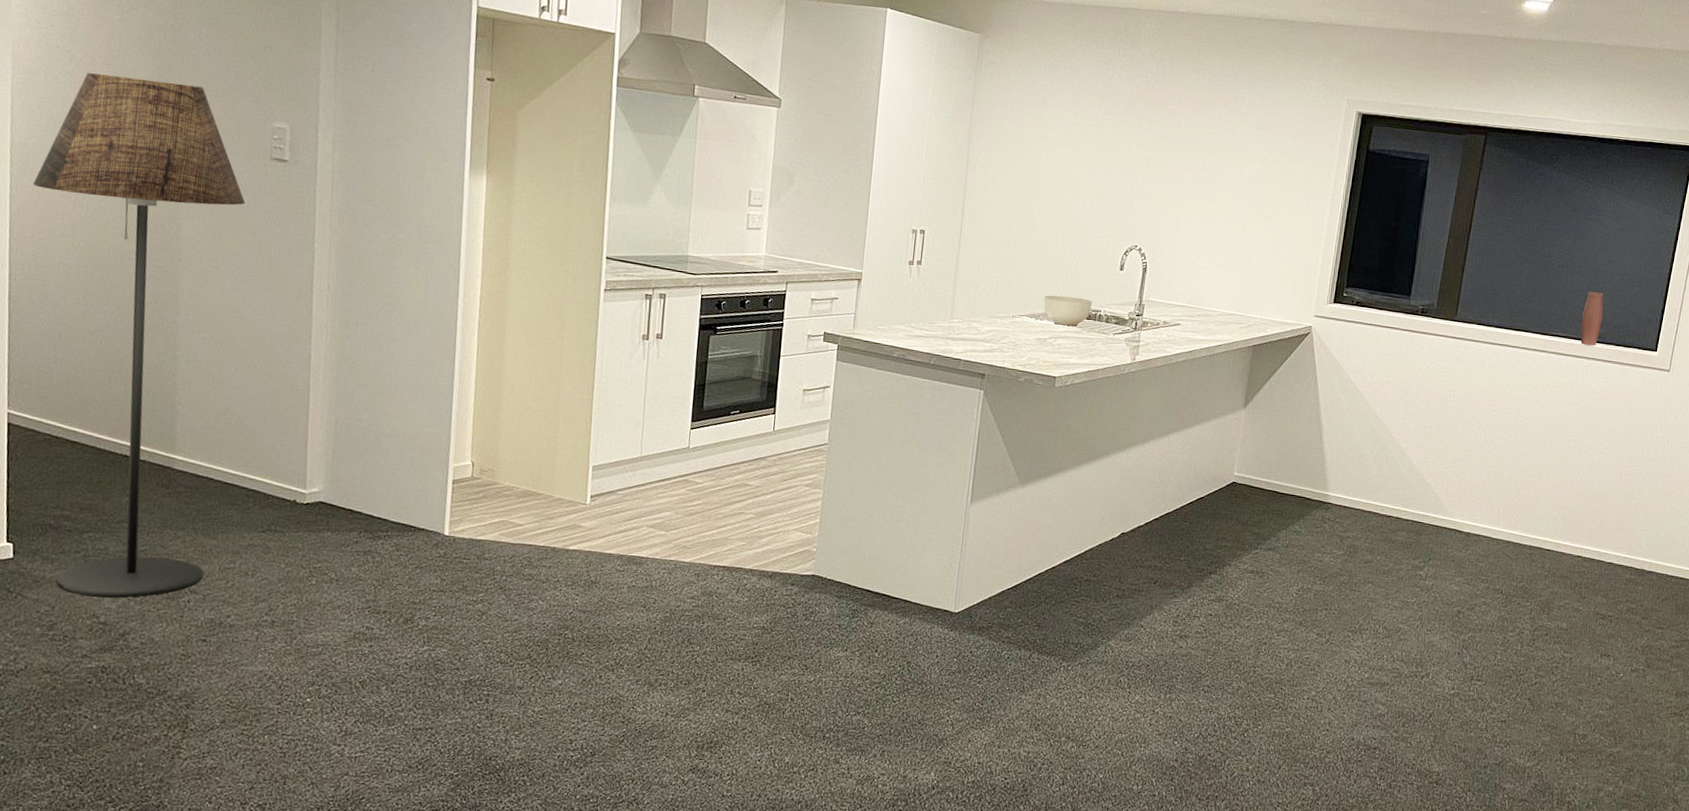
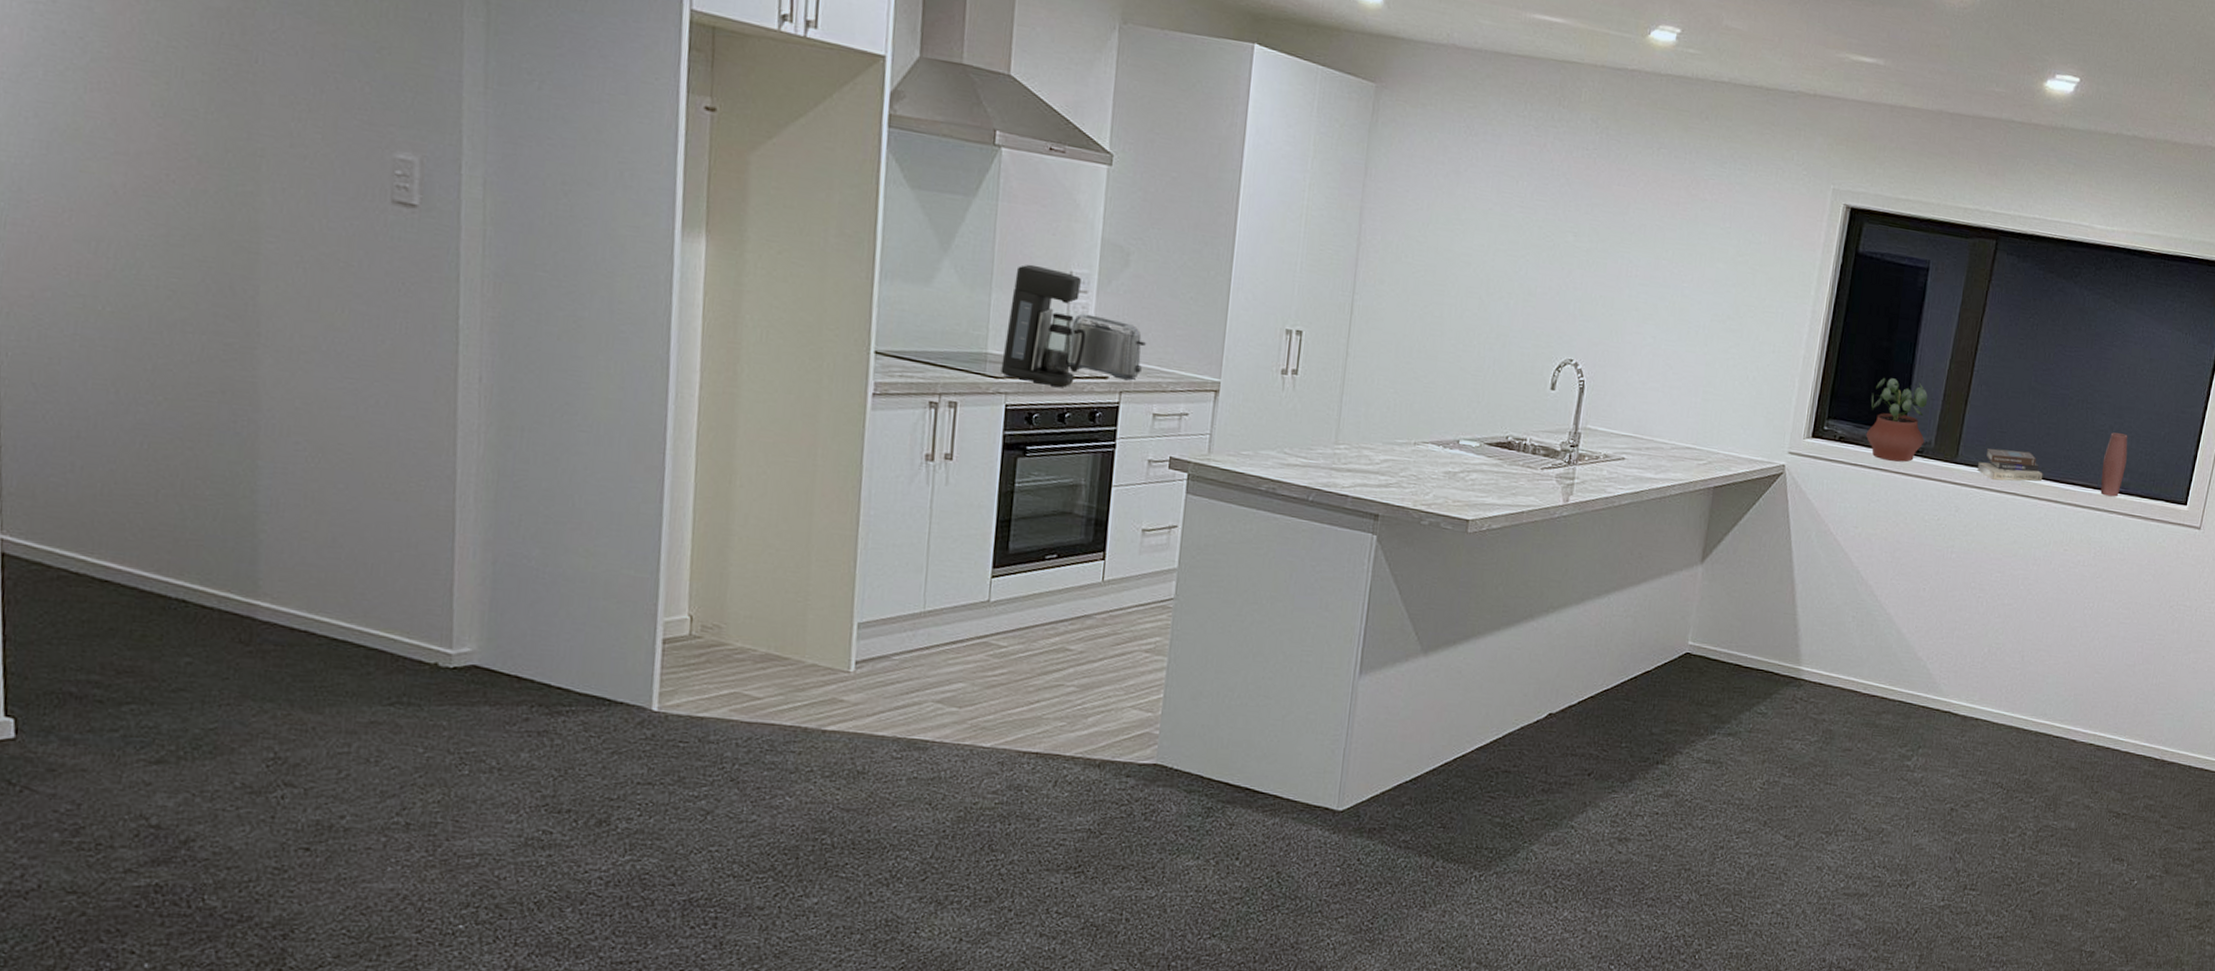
floor lamp: present [32,73,246,598] -> none [29,70,356,792]
coffee maker: none [698,186,762,281] -> present [1000,264,1087,388]
toaster: none [748,222,807,274] -> present [1069,313,1147,381]
bowl: present [1043,295,1093,327] -> none [1454,418,1516,458]
potted plant: none [1378,252,1431,322] -> present [1866,378,1928,463]
books: none [1473,308,1531,335] -> present [1976,448,2043,482]

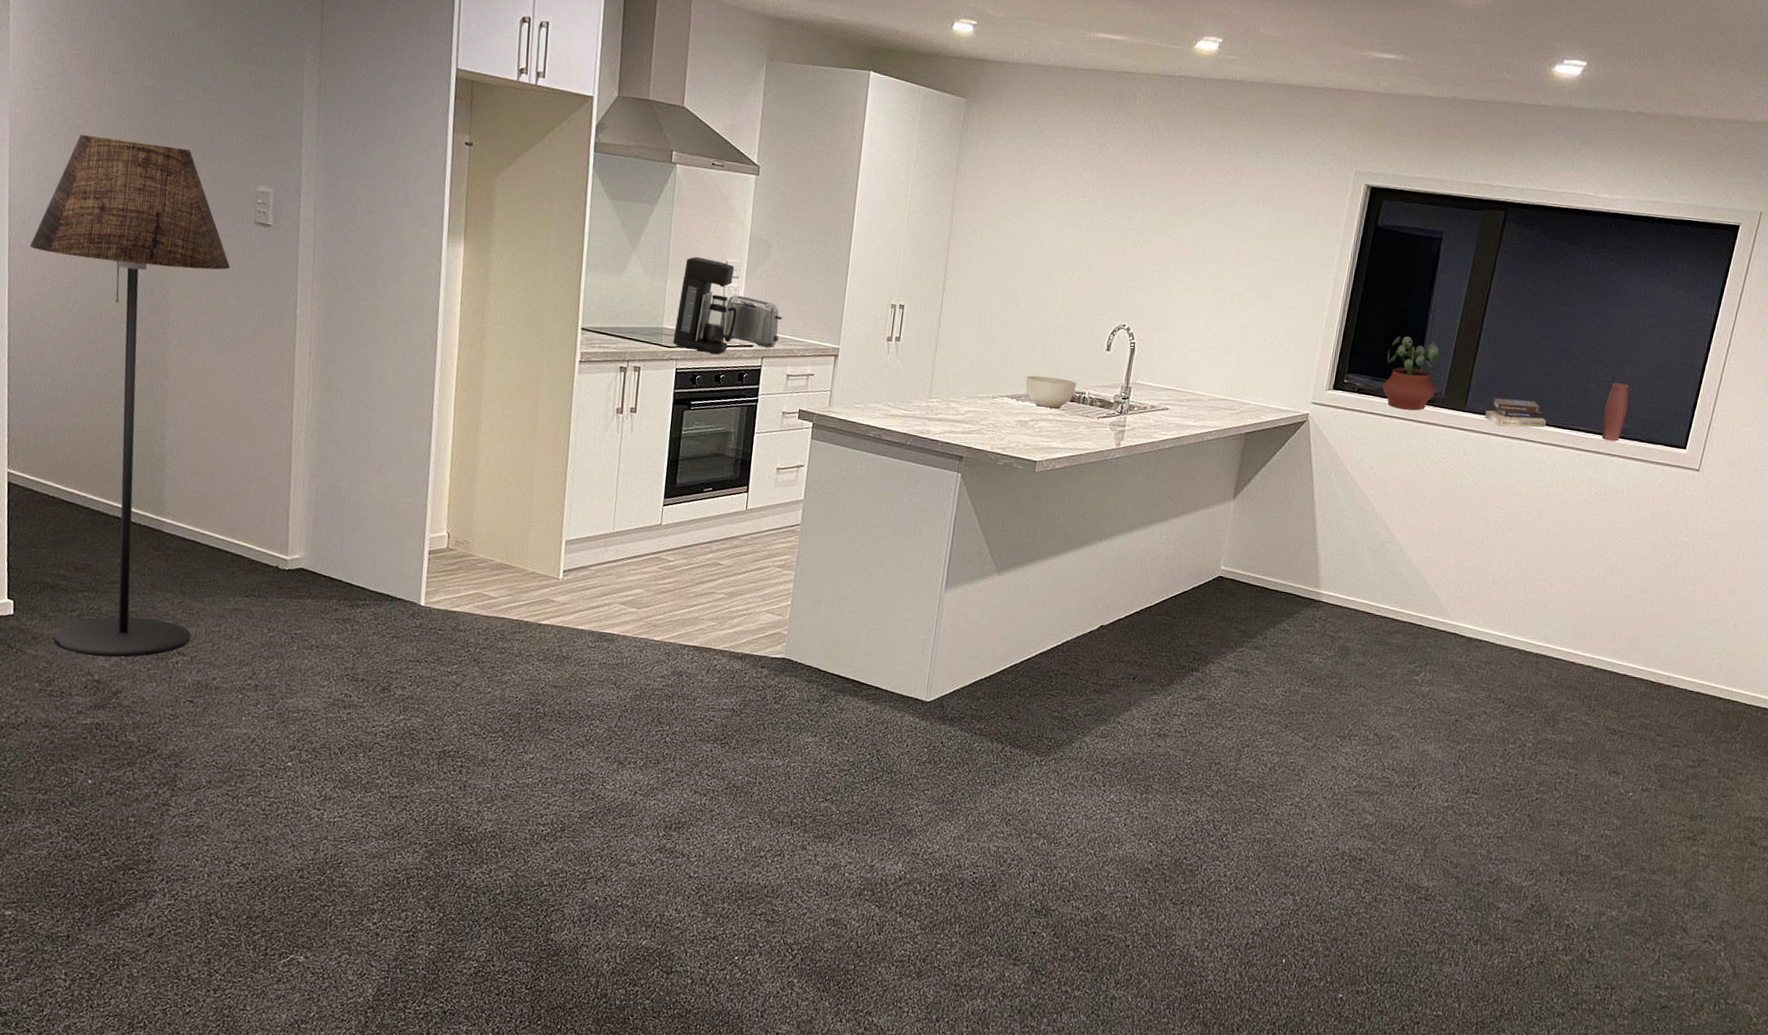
floor lamp: none [29,70,356,792] -> present [29,135,231,657]
bowl: none [1454,418,1516,458] -> present [1025,376,1077,409]

